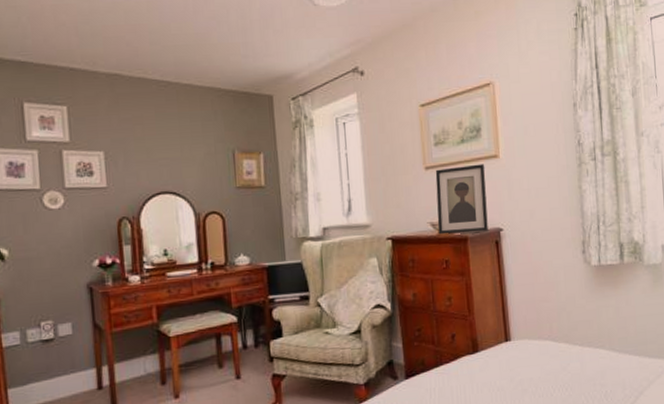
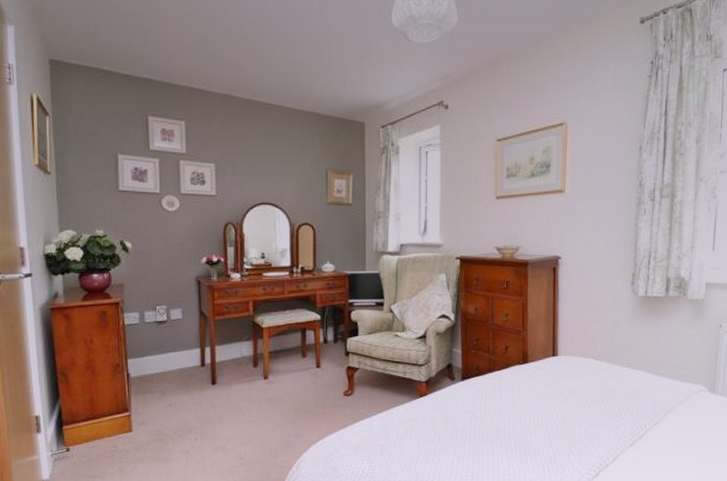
picture frame: present [435,164,488,235] -> none [502,197,551,258]

